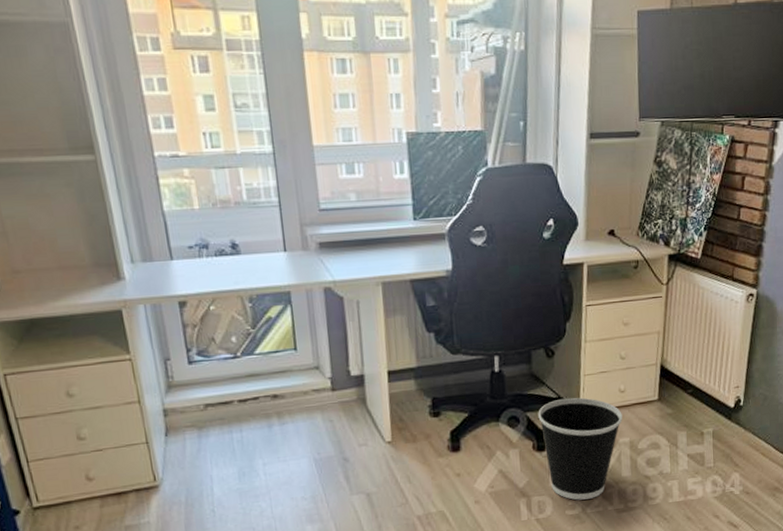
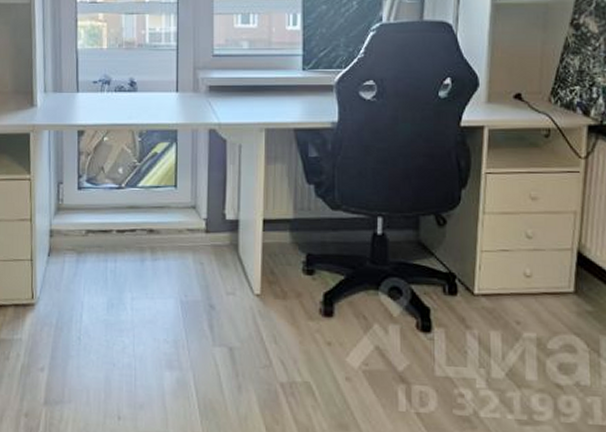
wastebasket: present [538,397,623,500] -> none [424,274,528,401]

